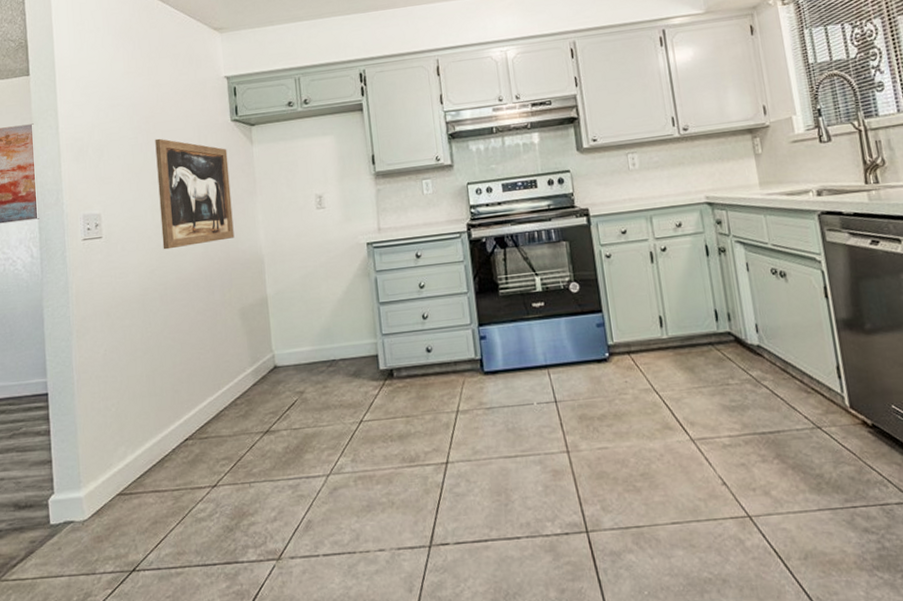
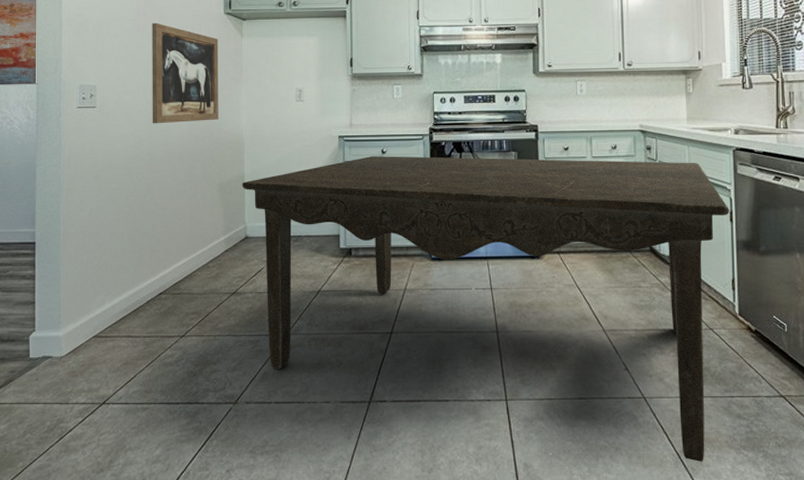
dining table: none [265,233,831,590] -> present [242,156,729,462]

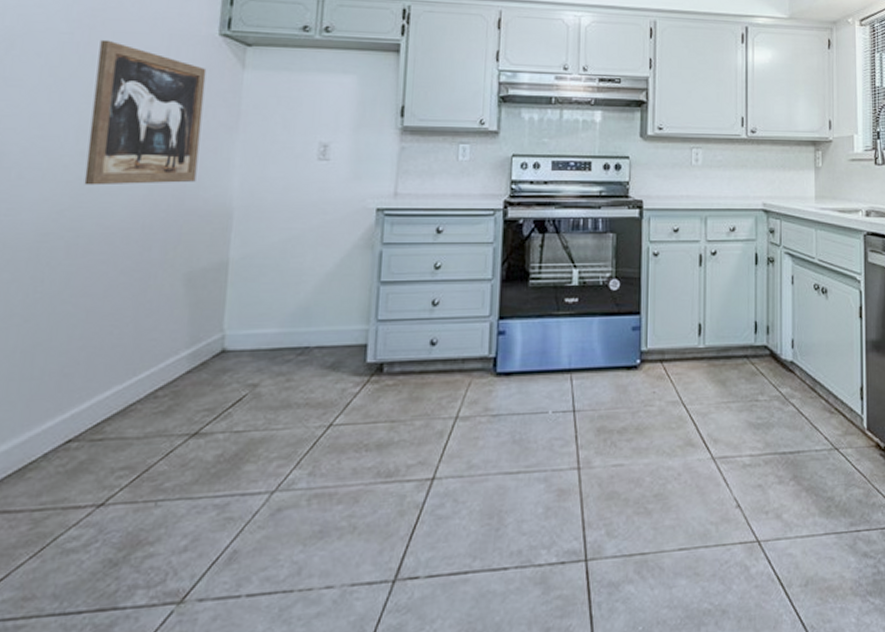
dining table: present [242,156,729,462] -> none [223,236,859,618]

